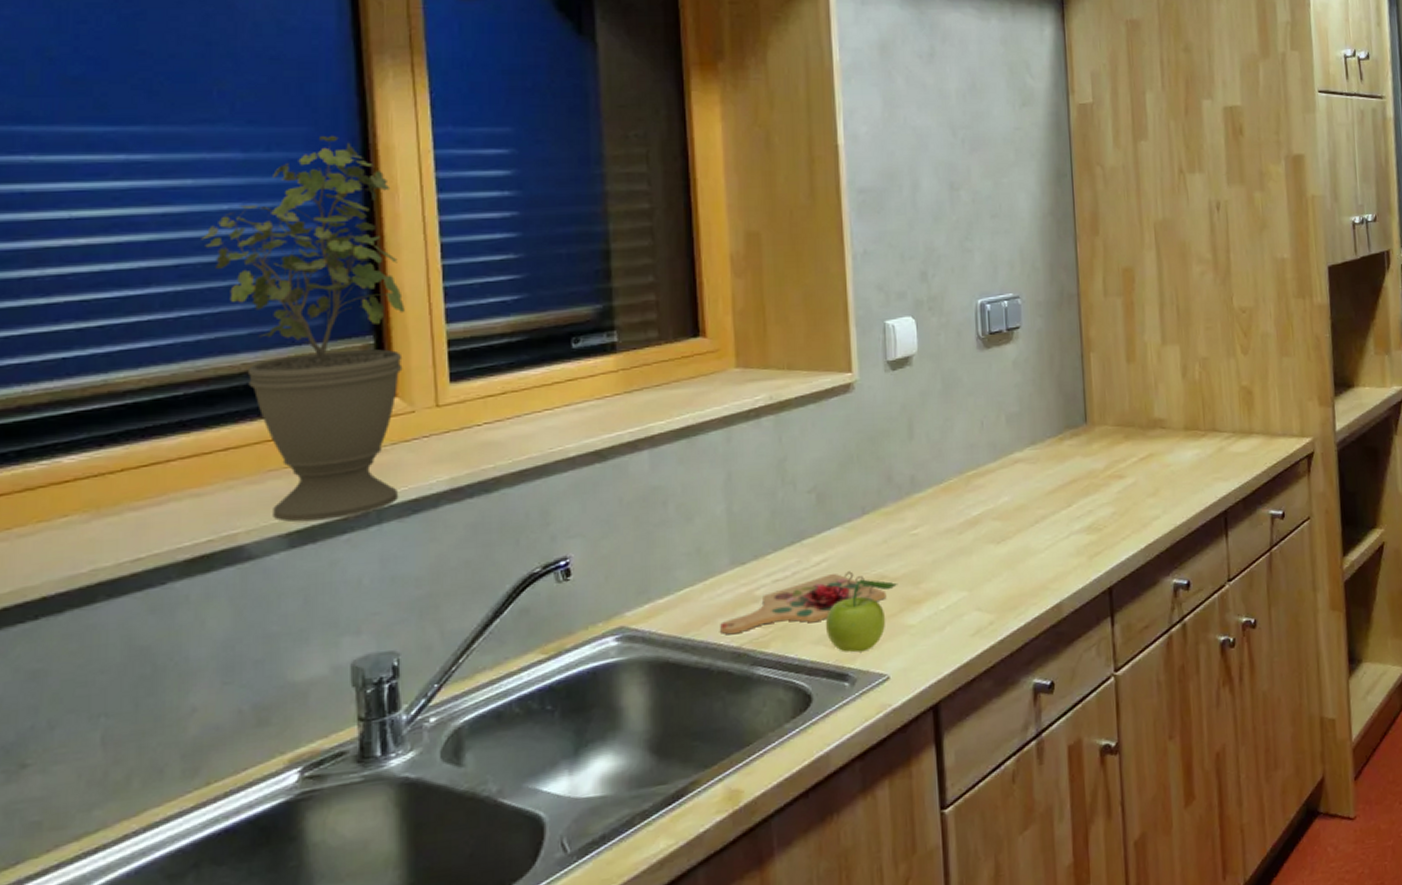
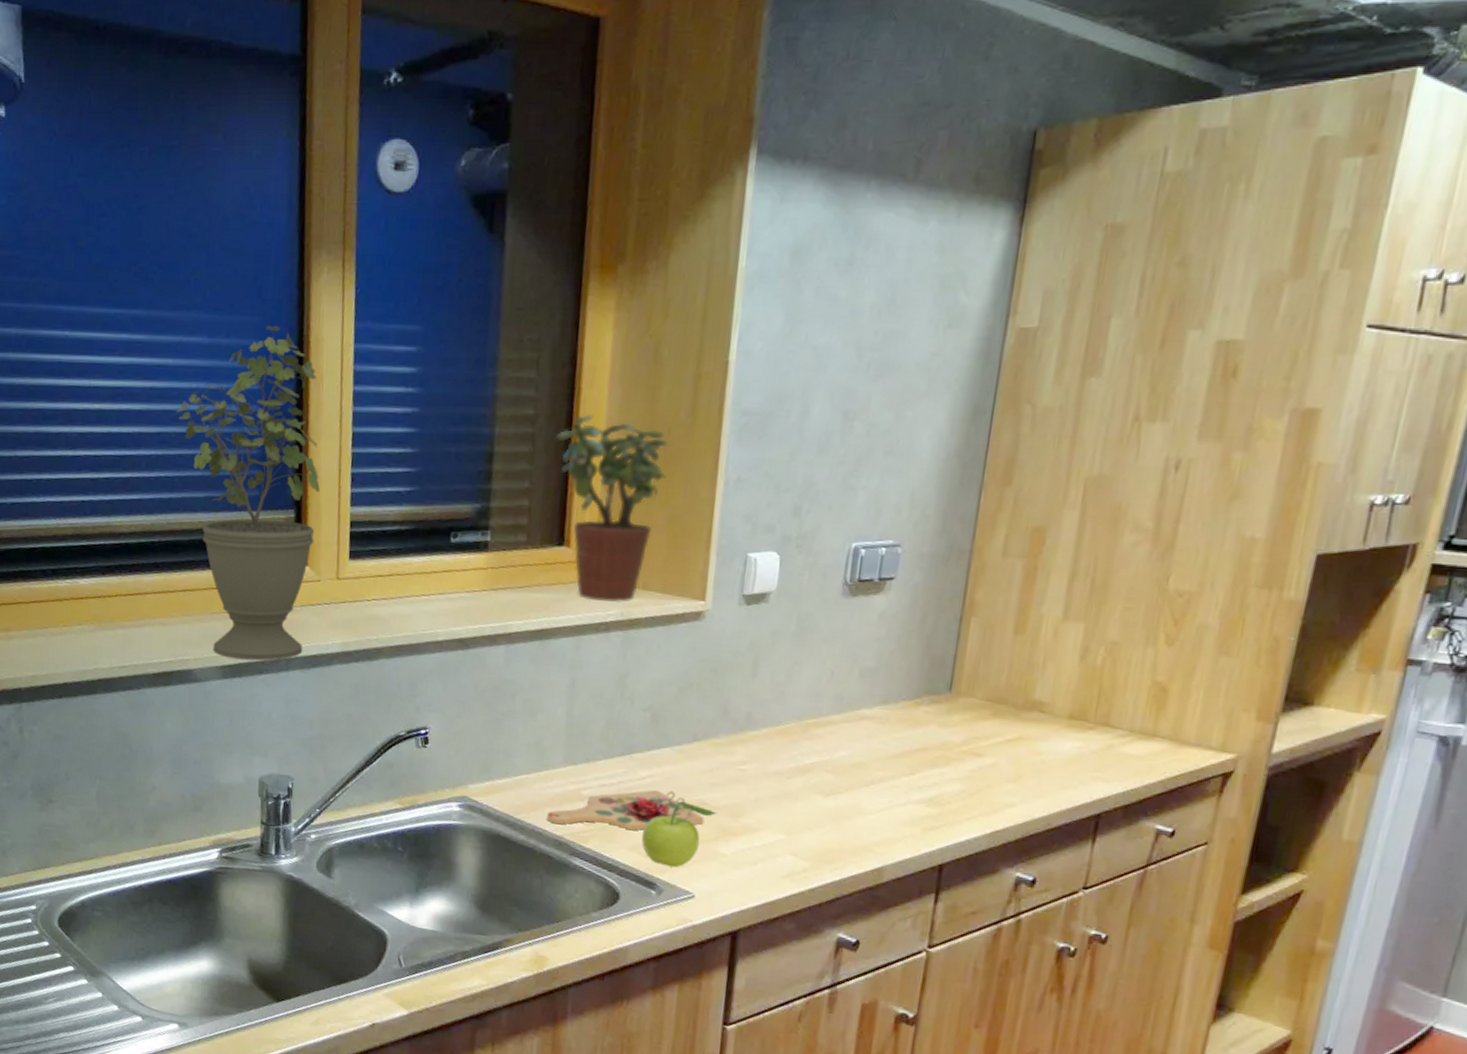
potted plant: none [675,204,796,389] -> present [554,415,668,602]

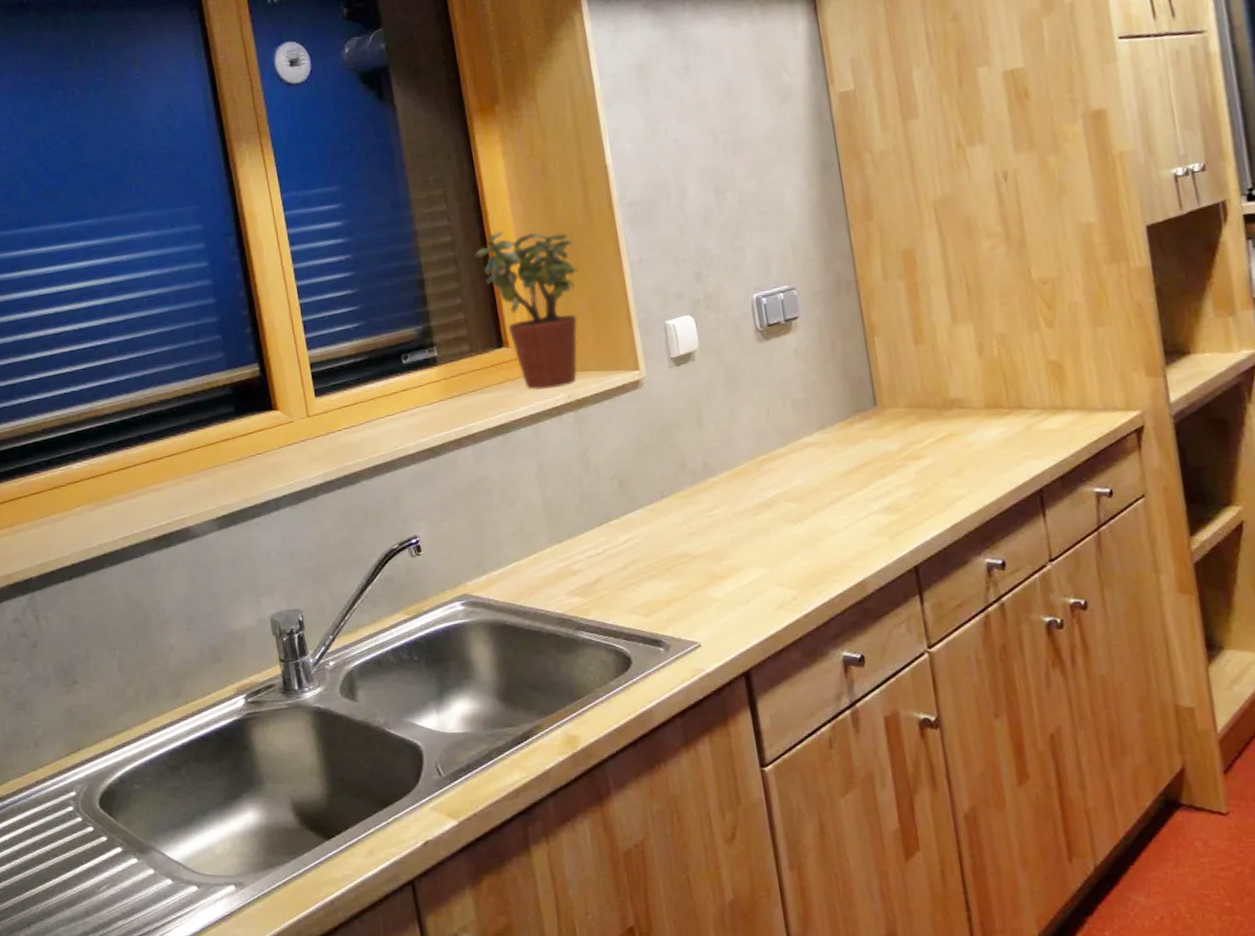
potted plant: present [176,325,320,661] -> none [137,209,289,510]
cutting board: present [547,790,705,831] -> none [545,549,691,603]
fruit: present [641,801,718,868] -> none [636,556,701,622]

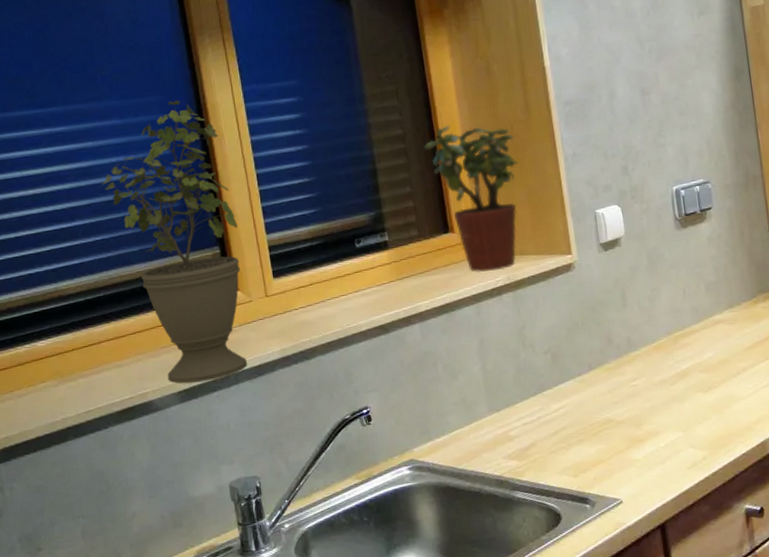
potted plant: none [137,209,289,510] -> present [102,100,248,384]

